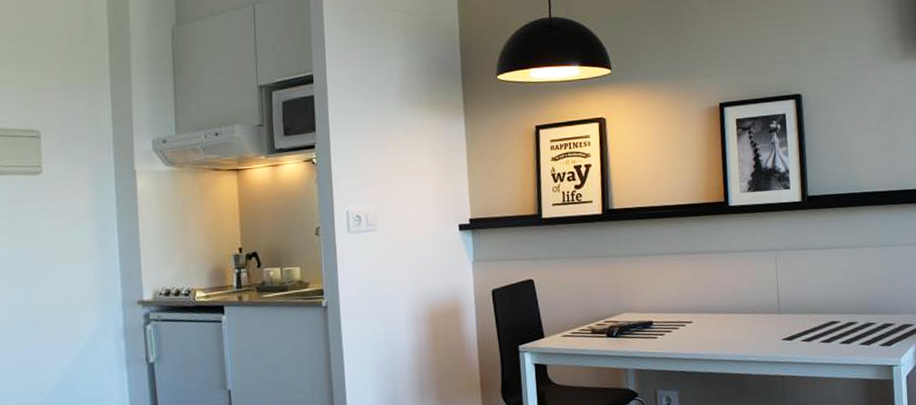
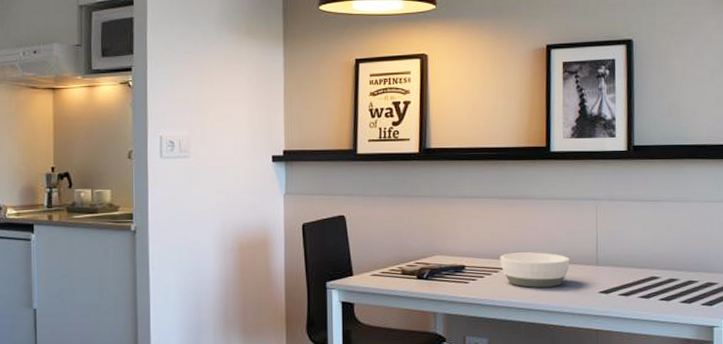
bowl: none [686,304,753,339] -> present [500,252,570,288]

